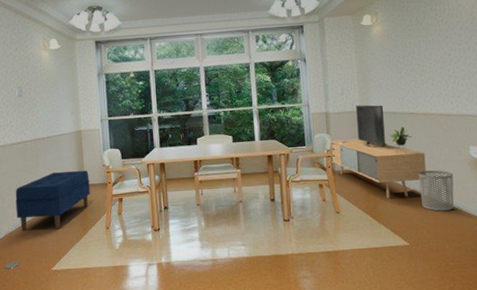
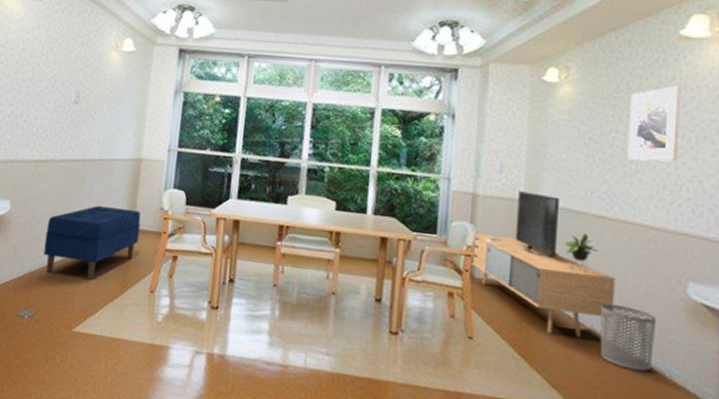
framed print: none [419,15,454,71] -> present [627,85,681,162]

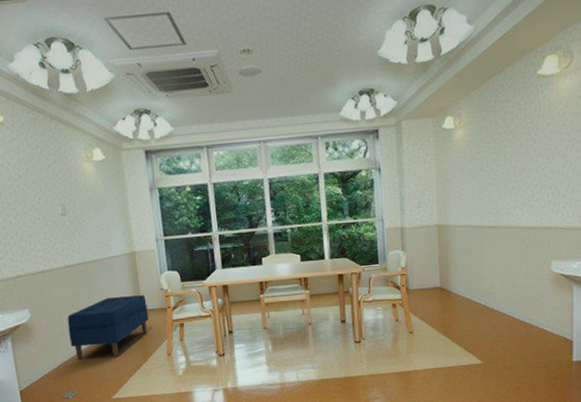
media console: present [472,191,616,338] -> none [406,218,505,317]
waste bin: present [600,303,657,372] -> none [496,286,533,329]
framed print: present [627,85,681,162] -> none [506,116,541,180]

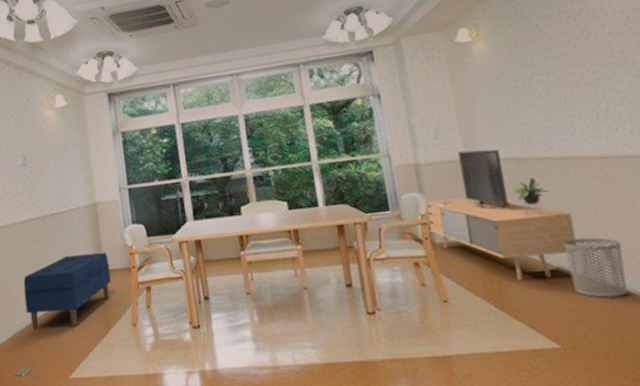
media console: none [406,218,505,317] -> present [427,149,578,281]
waste bin: none [496,286,533,329] -> present [563,237,628,298]

